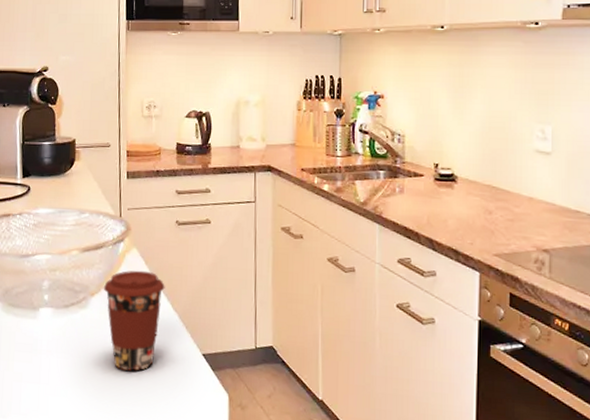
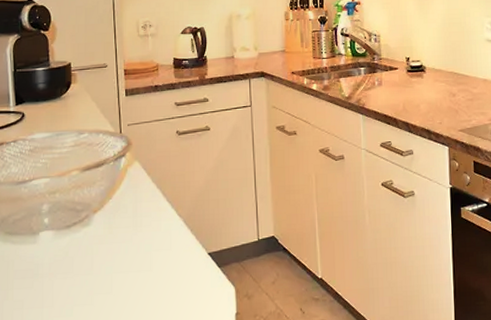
coffee cup: present [103,270,165,372] -> none [106,182,169,281]

